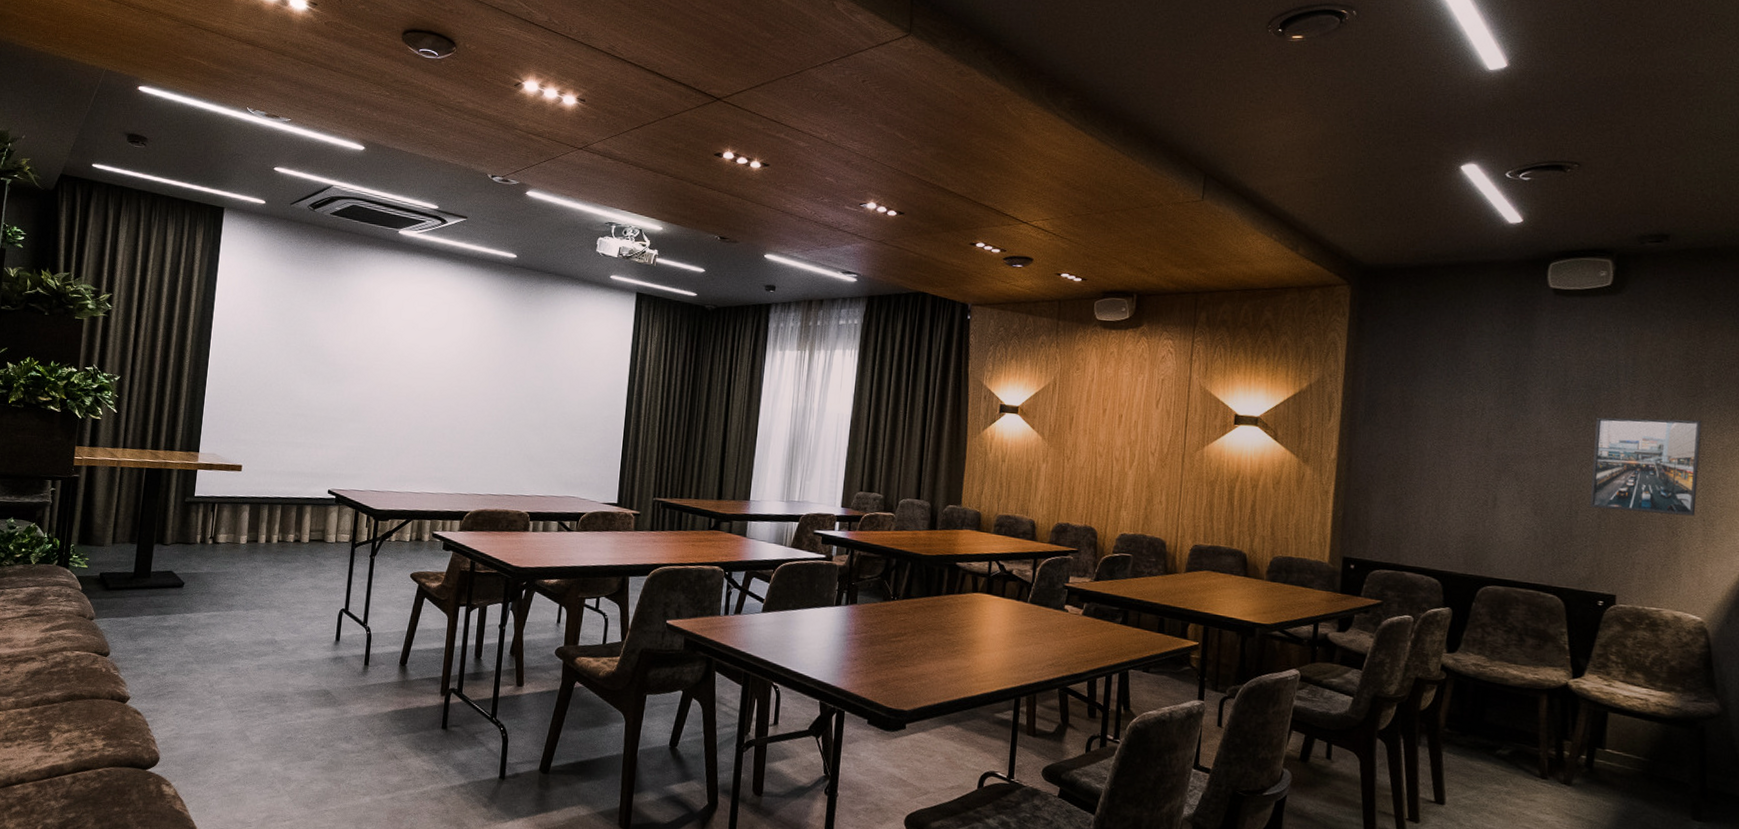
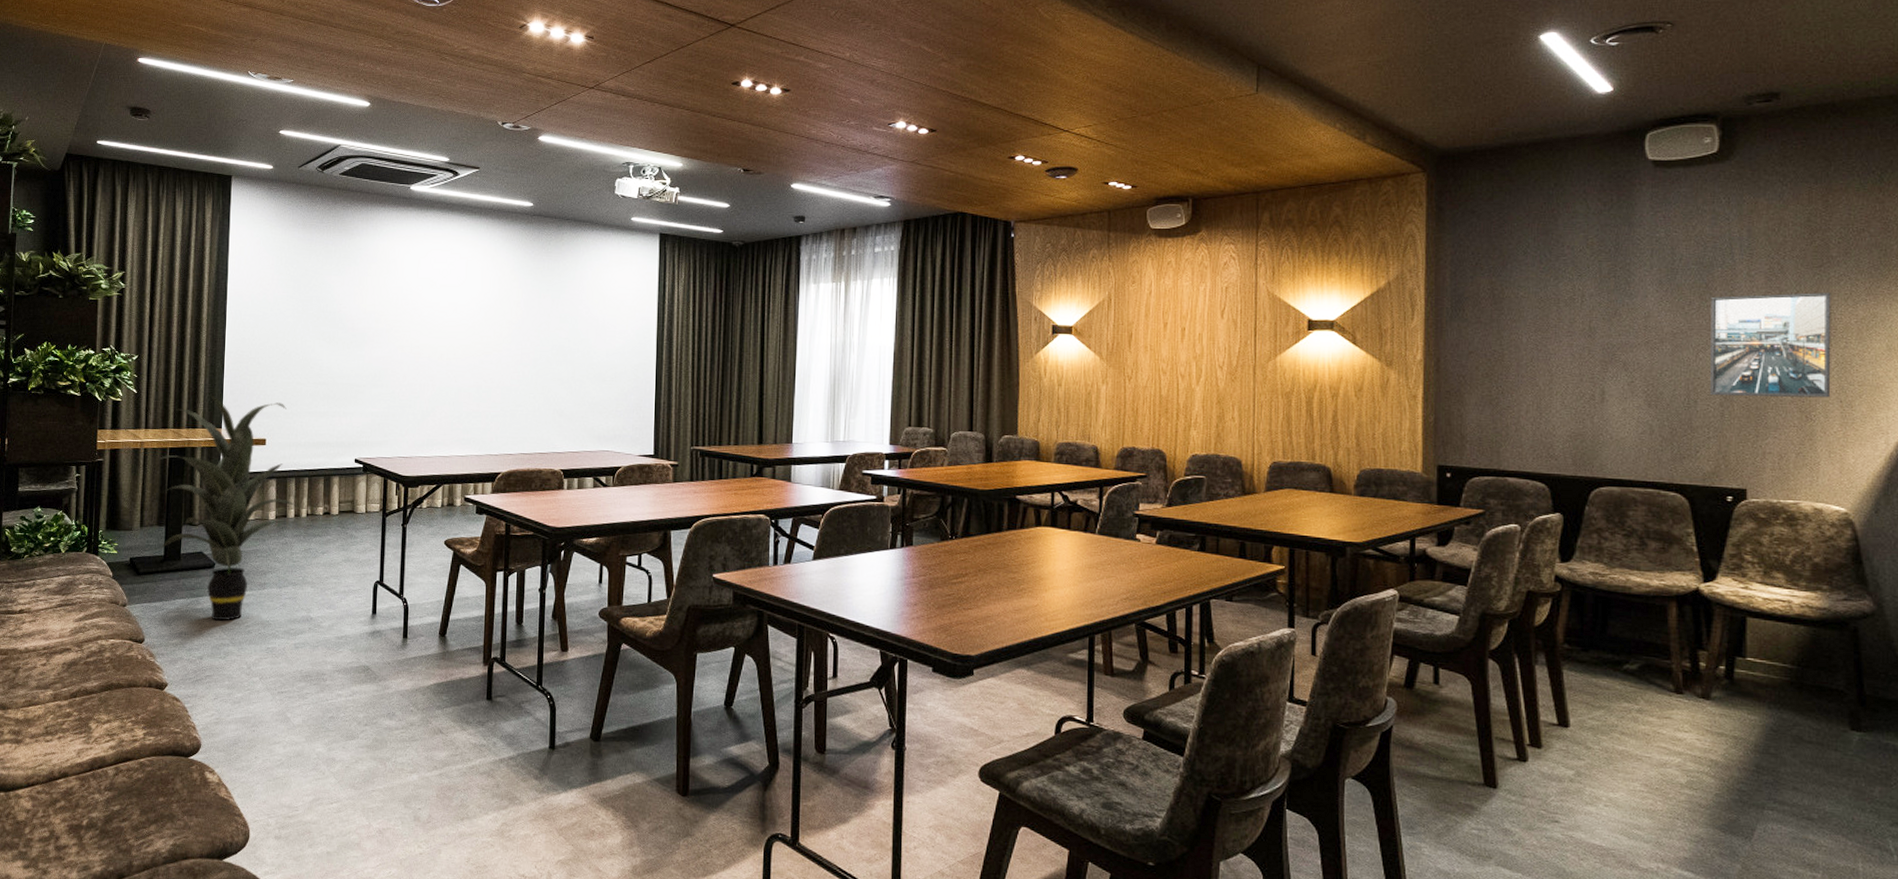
indoor plant: none [131,414,272,640] -> present [158,391,300,621]

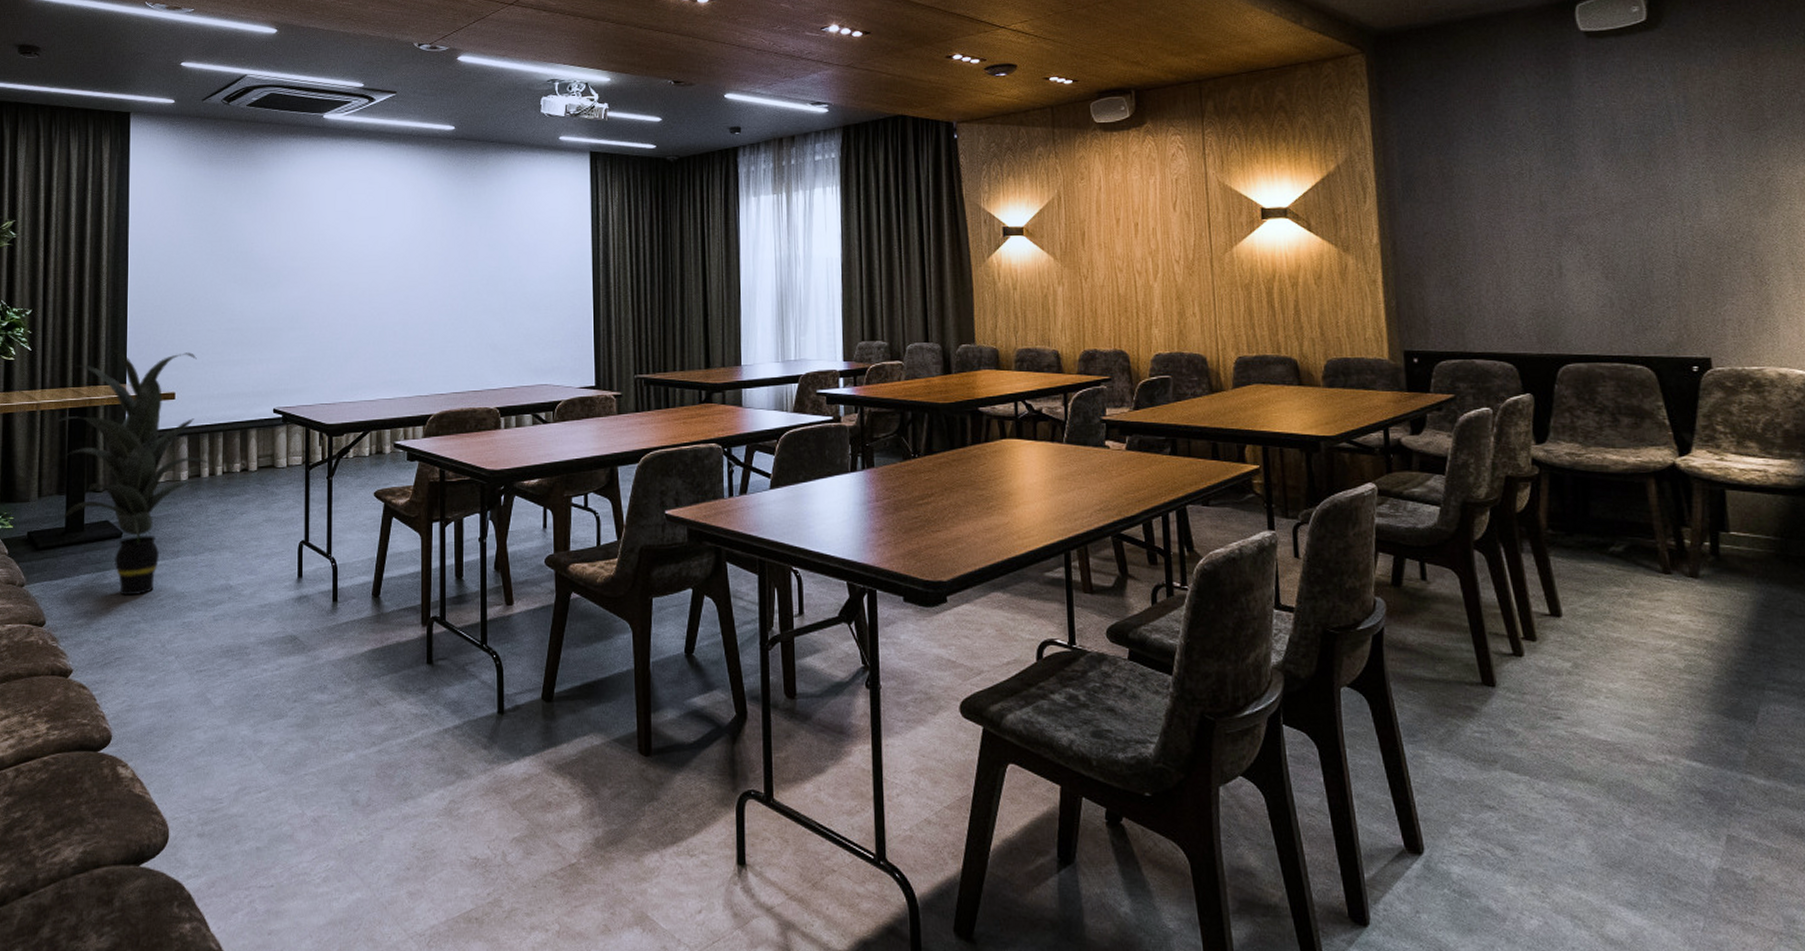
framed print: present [1710,292,1831,398] -> none [1655,155,1782,265]

